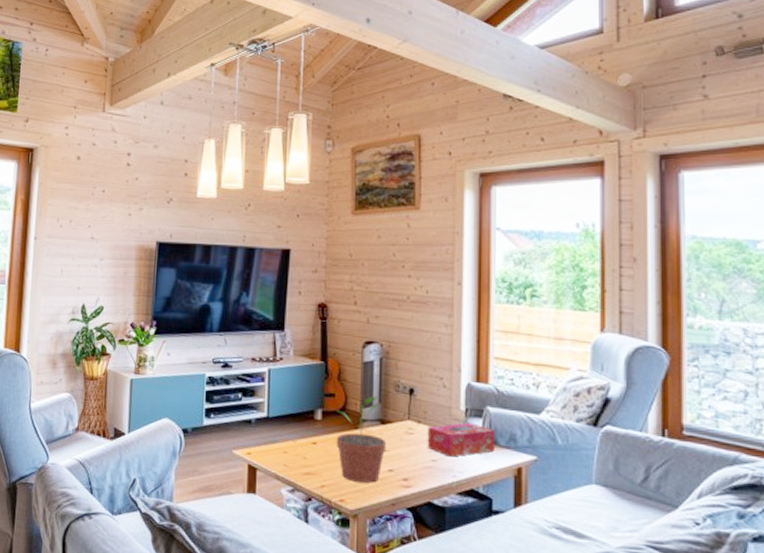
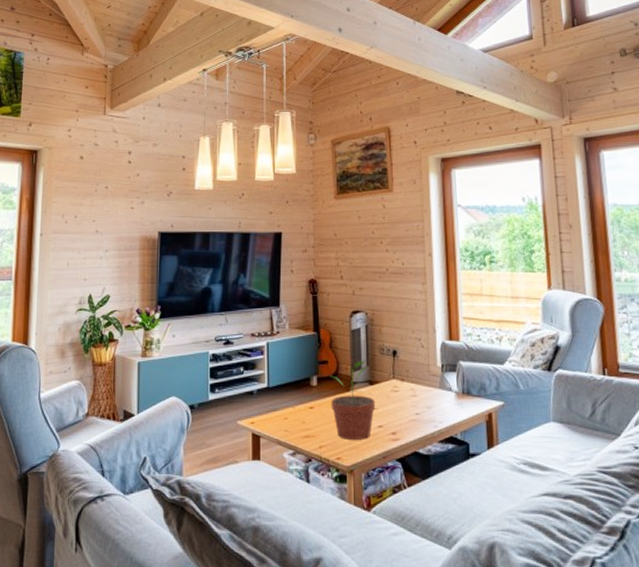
tissue box: present [427,422,496,457] -> none [410,377,469,409]

